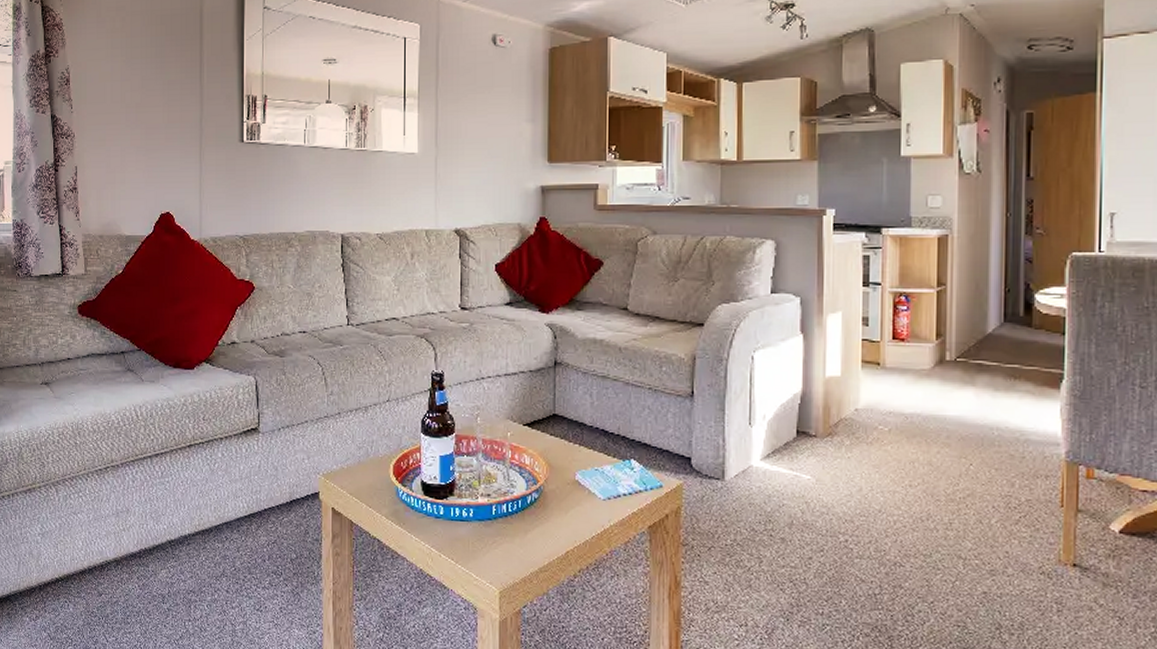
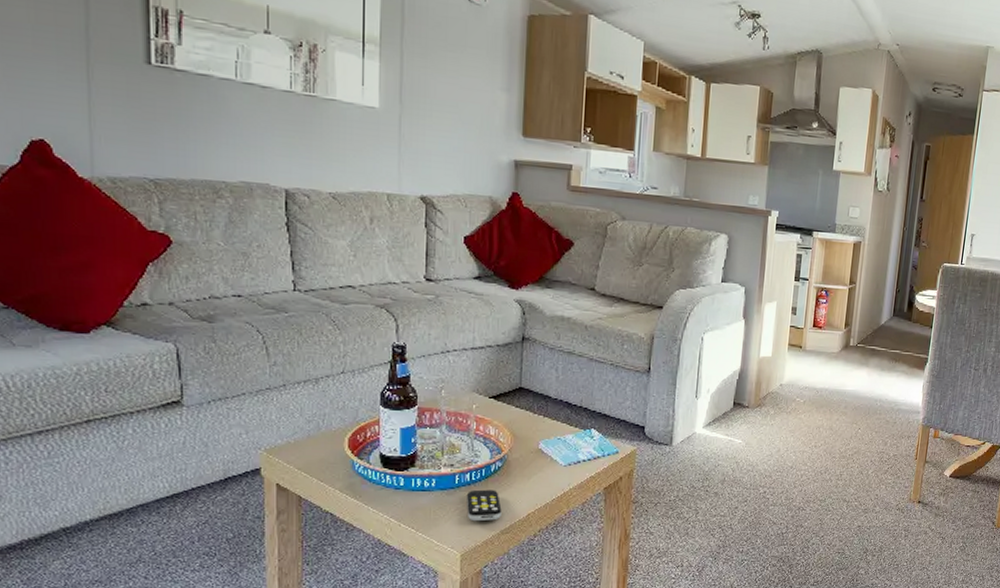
remote control: none [503,522,539,557] -> present [466,489,502,522]

